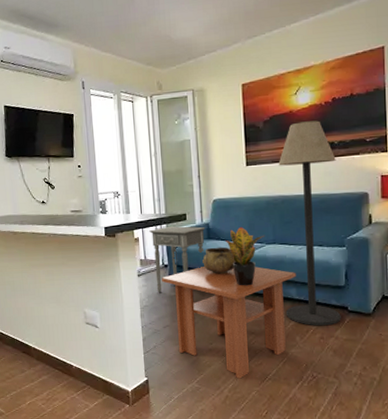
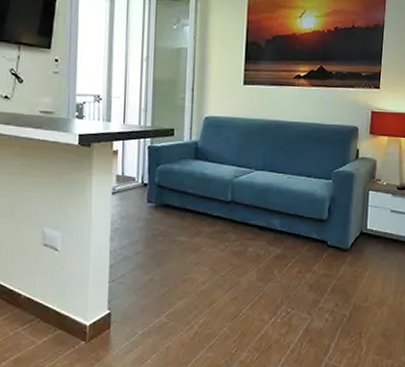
side table: present [149,226,206,292] -> none [131,140,194,214]
coffee table: present [162,266,296,379] -> none [139,189,281,313]
decorative bowl: present [202,247,236,274] -> none [186,168,222,199]
potted plant: present [225,226,265,286] -> none [212,149,255,213]
floor lamp: present [278,120,341,326] -> none [266,46,332,260]

